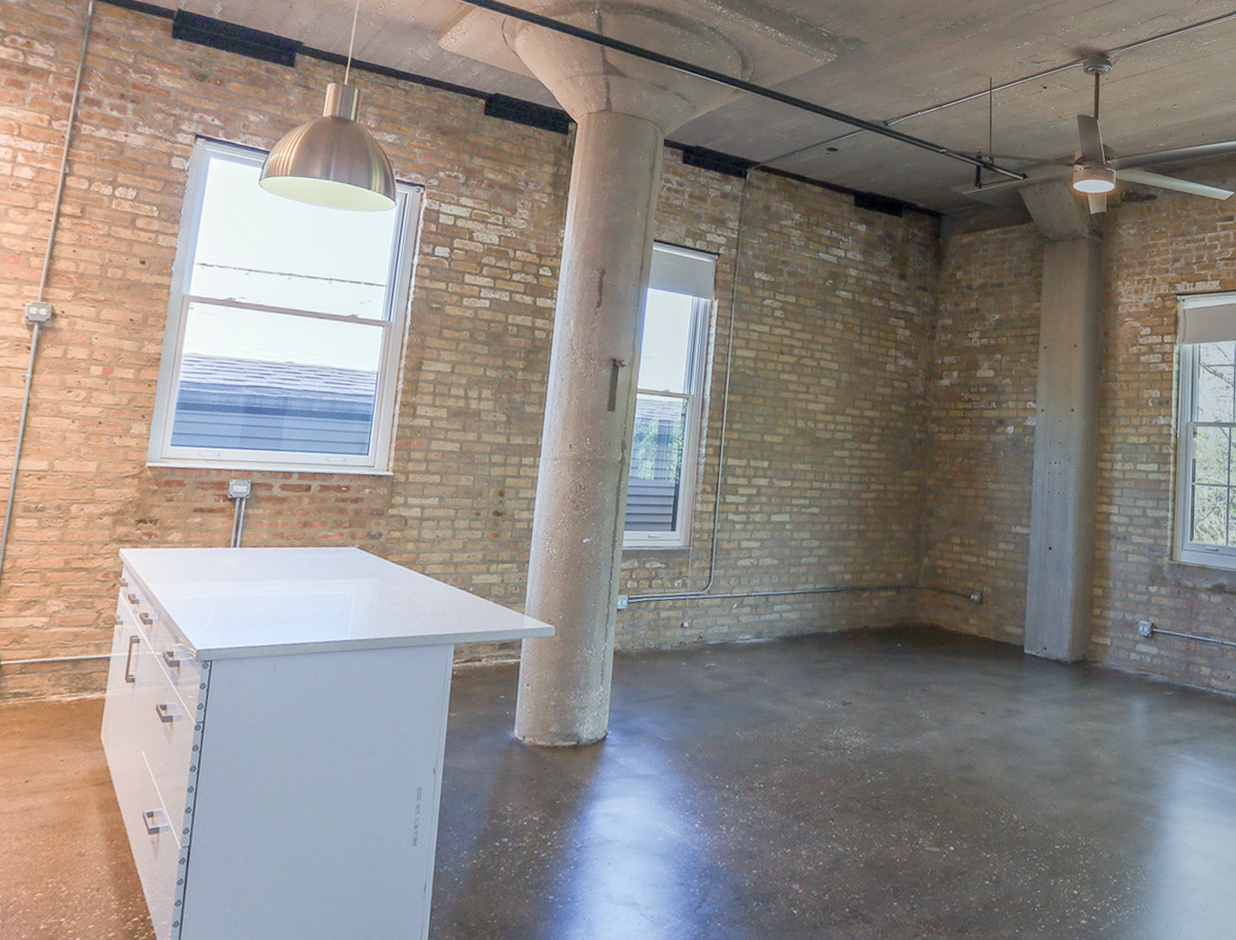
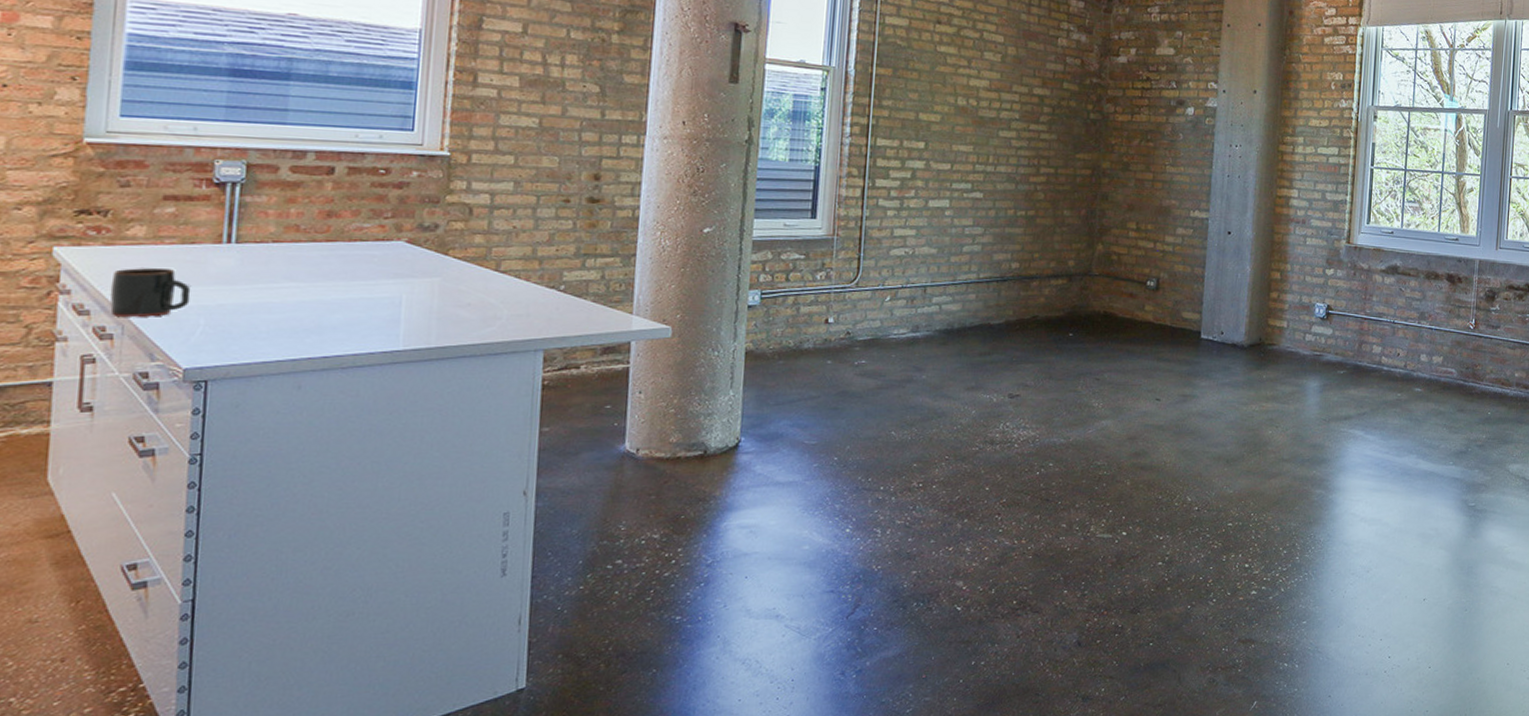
mug: none [152,566,207,607] -> present [109,268,191,318]

